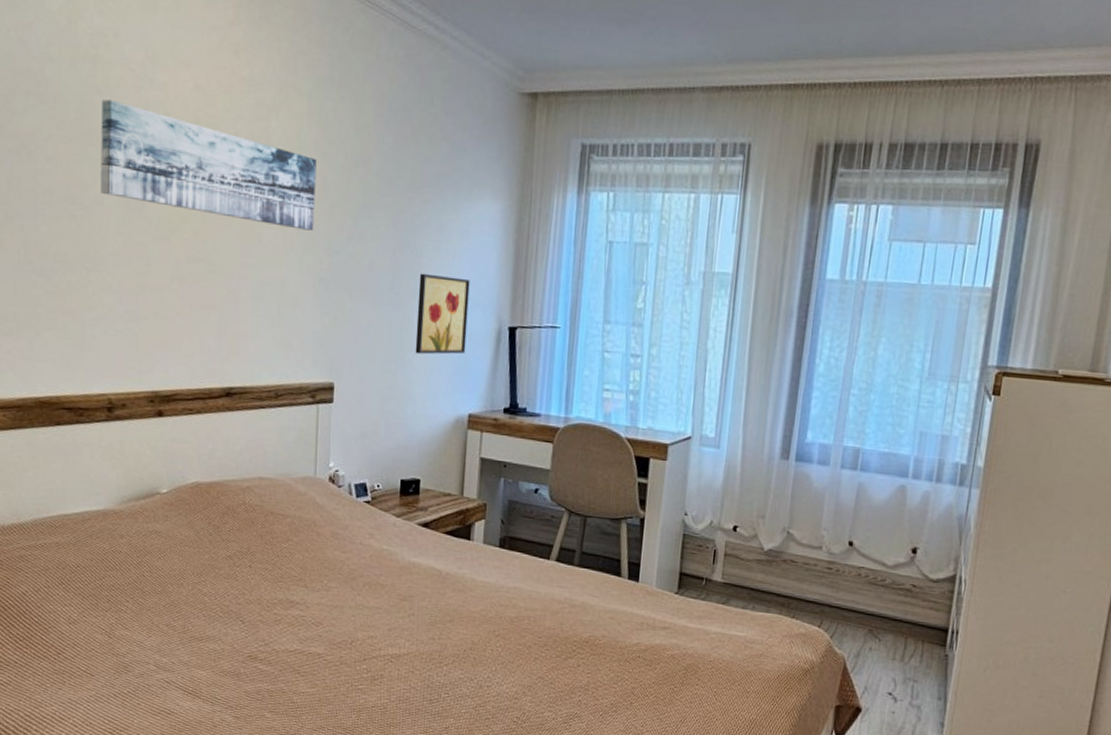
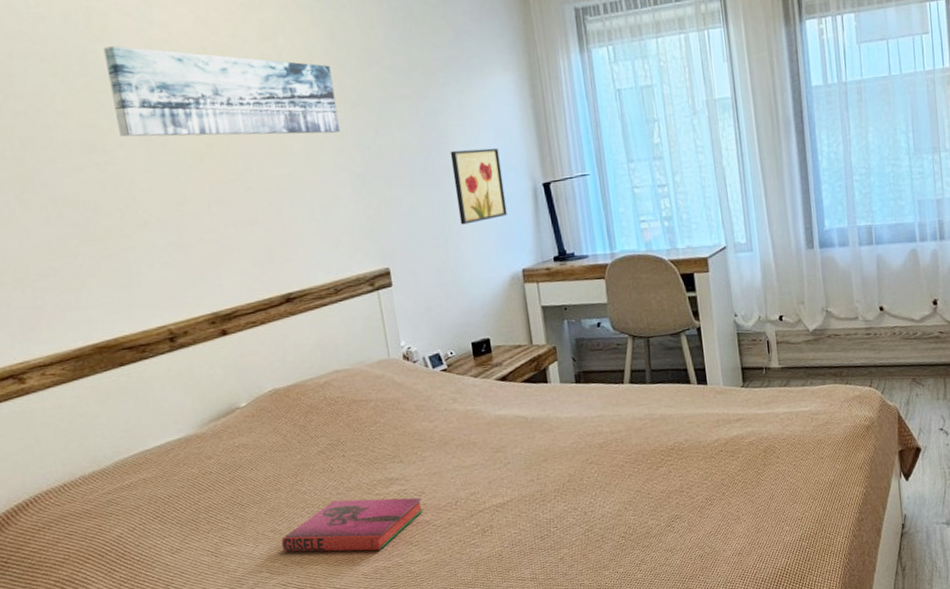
hardback book: none [173,610,318,672] -> present [281,497,423,552]

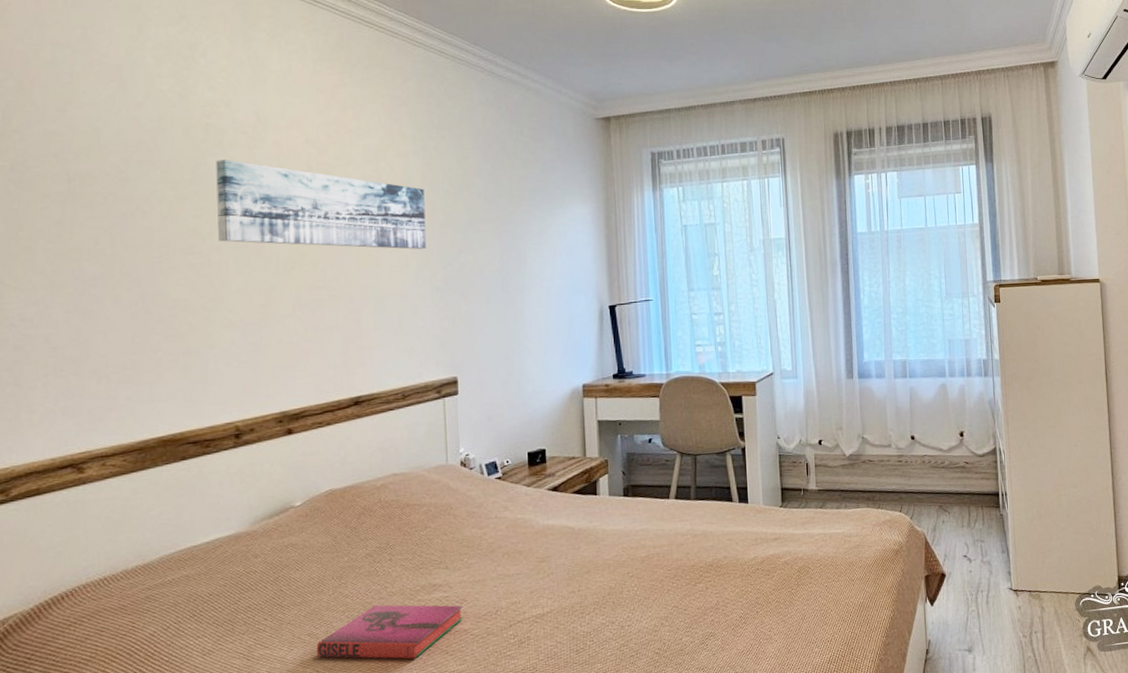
wall art: present [450,148,508,225] -> none [526,271,574,340]

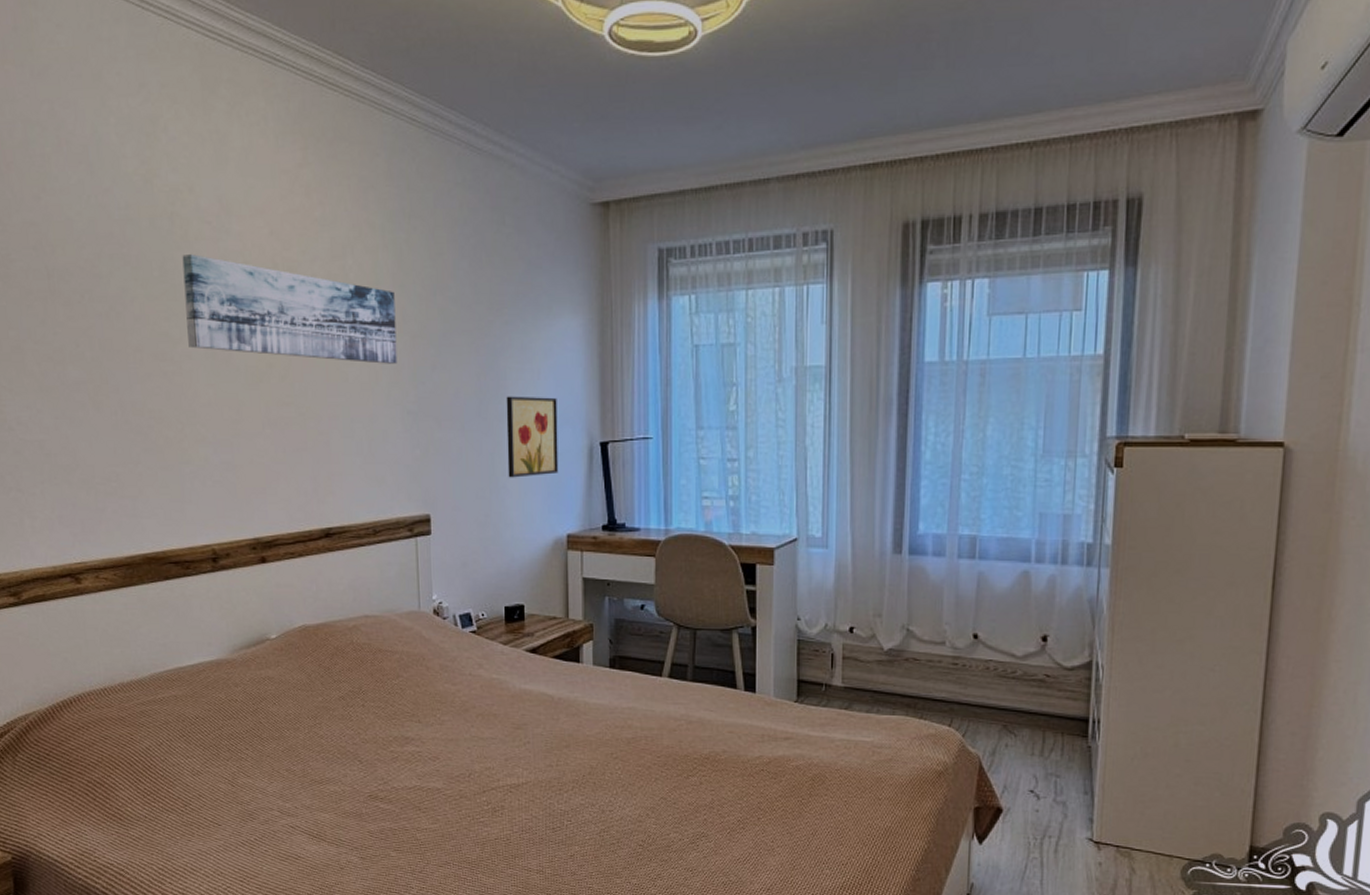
hardback book: present [316,604,463,659] -> none [294,750,436,810]
wall art: none [526,271,574,340] -> present [506,396,559,478]

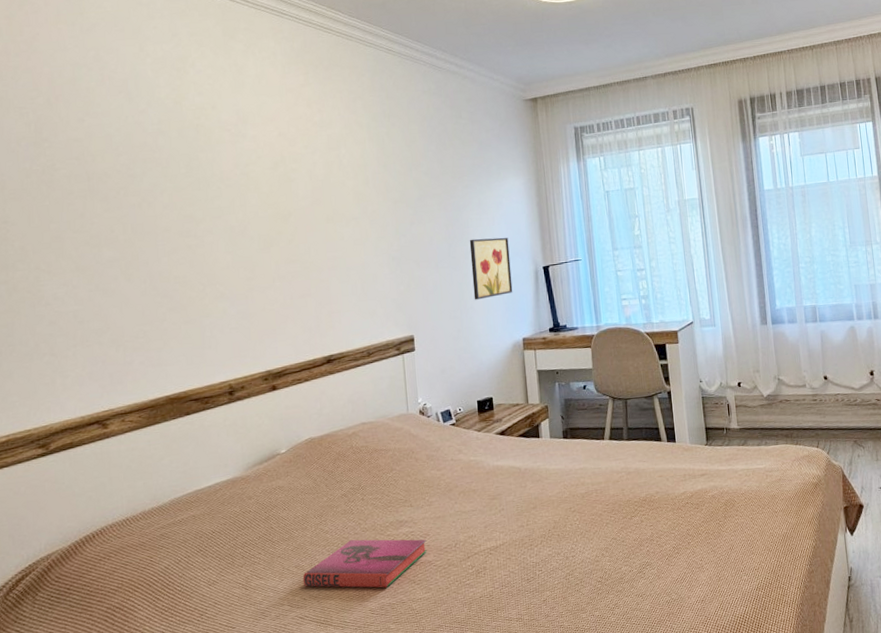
wall art: present [182,254,398,364] -> none [205,154,383,226]
hardback book: none [294,750,436,810] -> present [303,539,427,588]

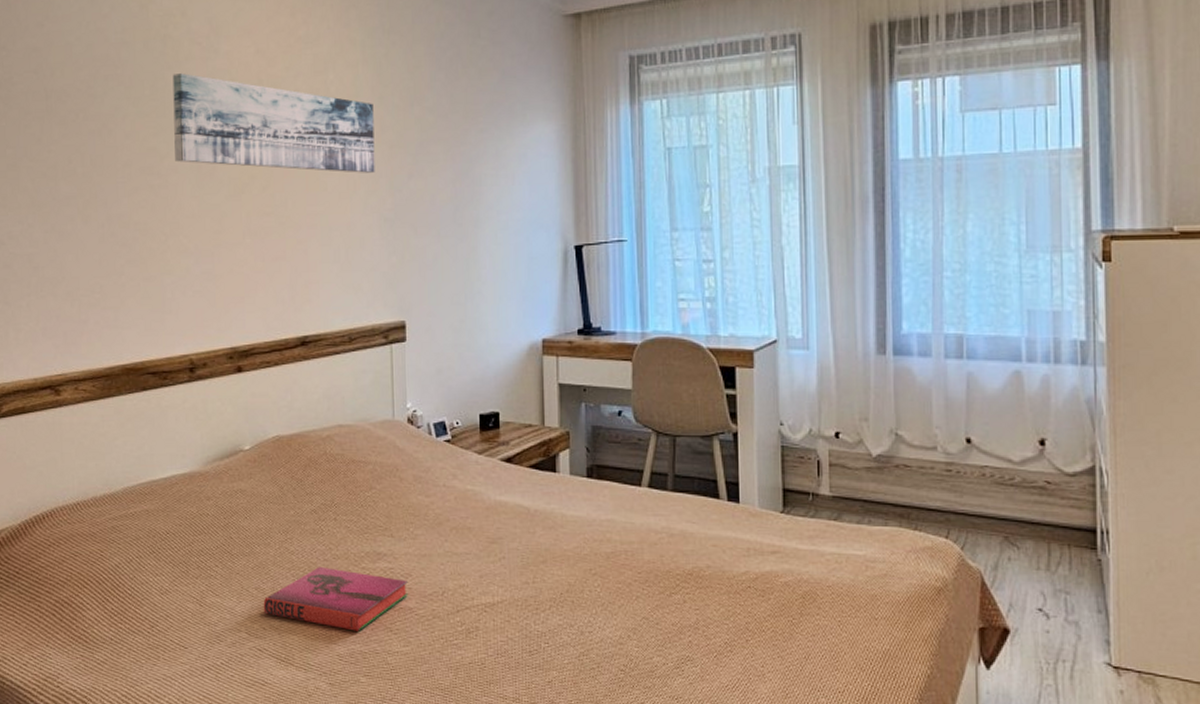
wall art: none [205,154,383,226] -> present [172,73,375,173]
wall art: present [469,237,513,300] -> none [481,201,533,283]

